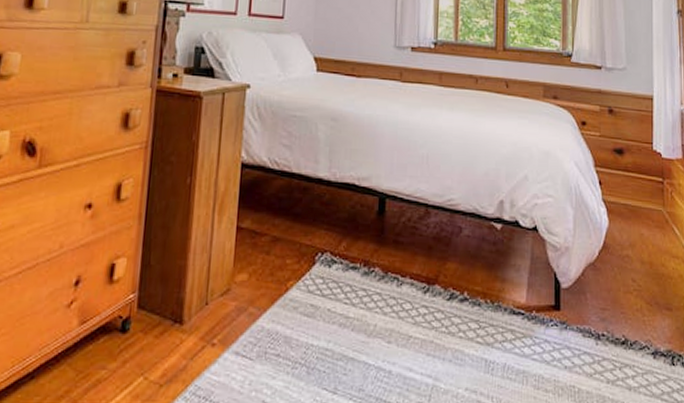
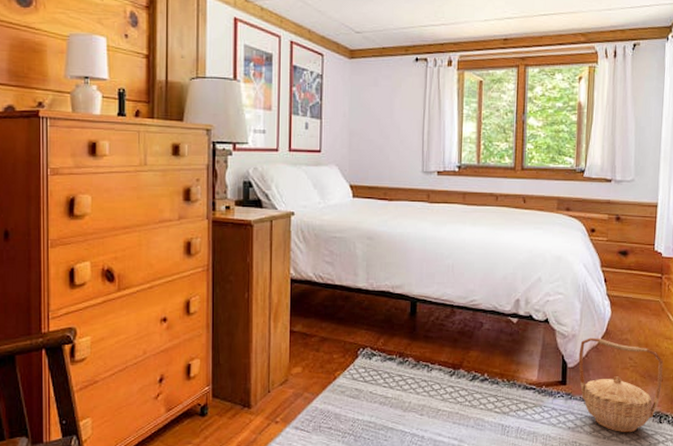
basket: none [573,252,672,377] -> present [578,338,663,433]

